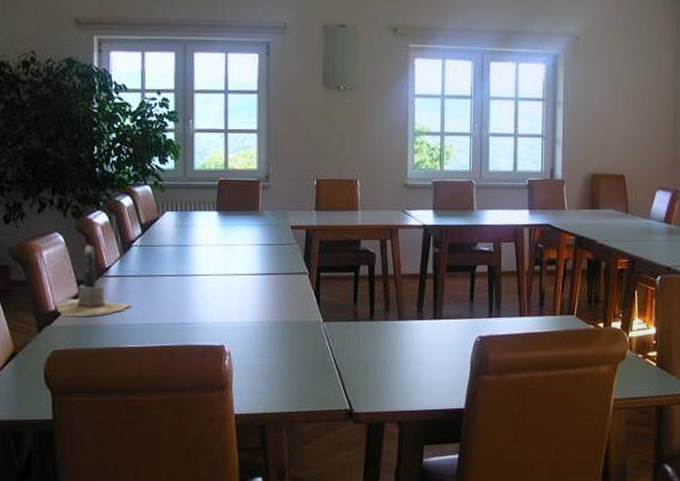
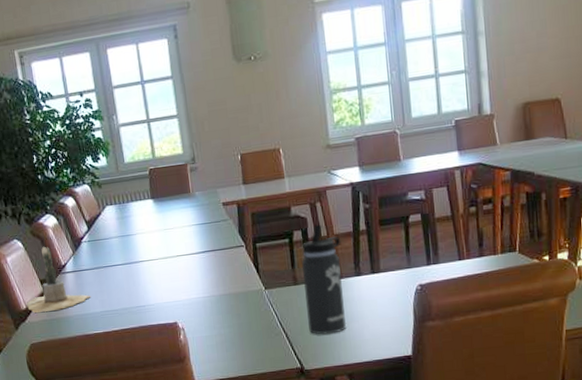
thermos bottle: none [363,261,407,377] -> present [302,224,347,335]

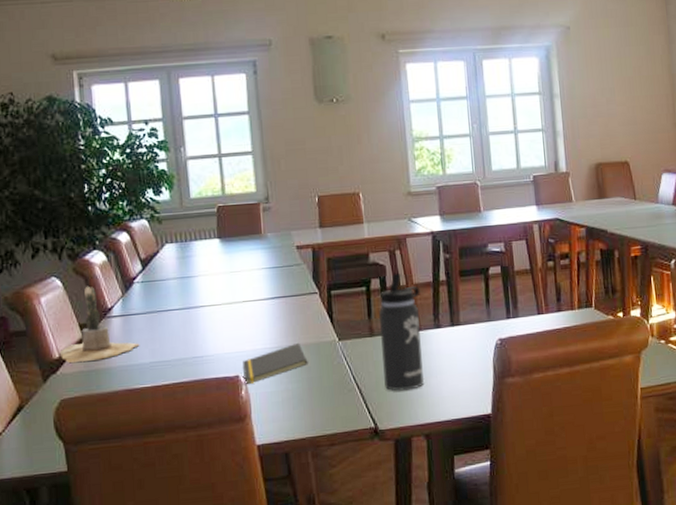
notepad: none [180,292,238,331] -> present [243,342,308,385]

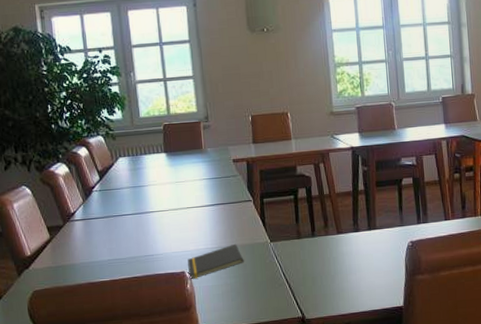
potted cactus: present [60,286,140,363] -> none [32,194,99,260]
thermos bottle: present [379,272,425,391] -> none [306,183,346,286]

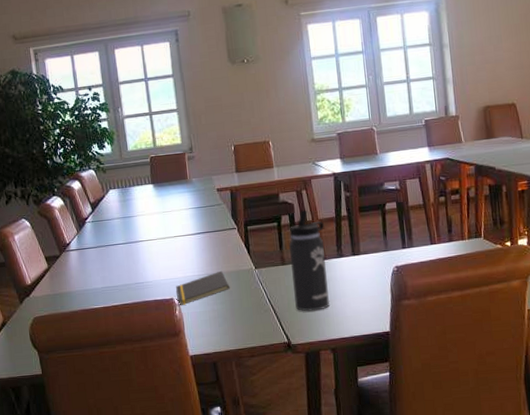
thermos bottle: none [306,183,346,286] -> present [289,210,331,312]

